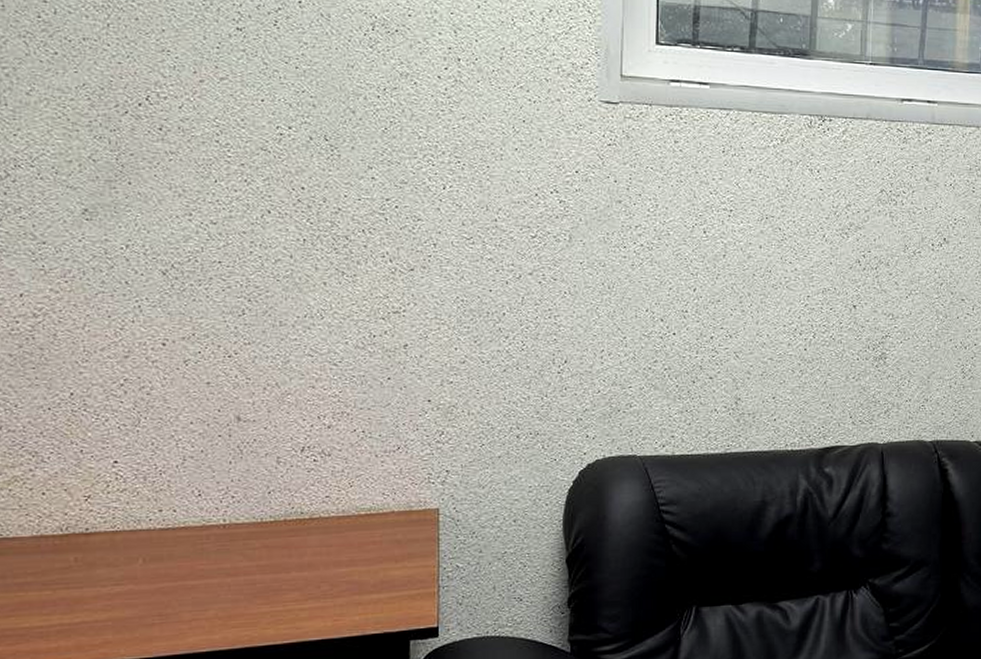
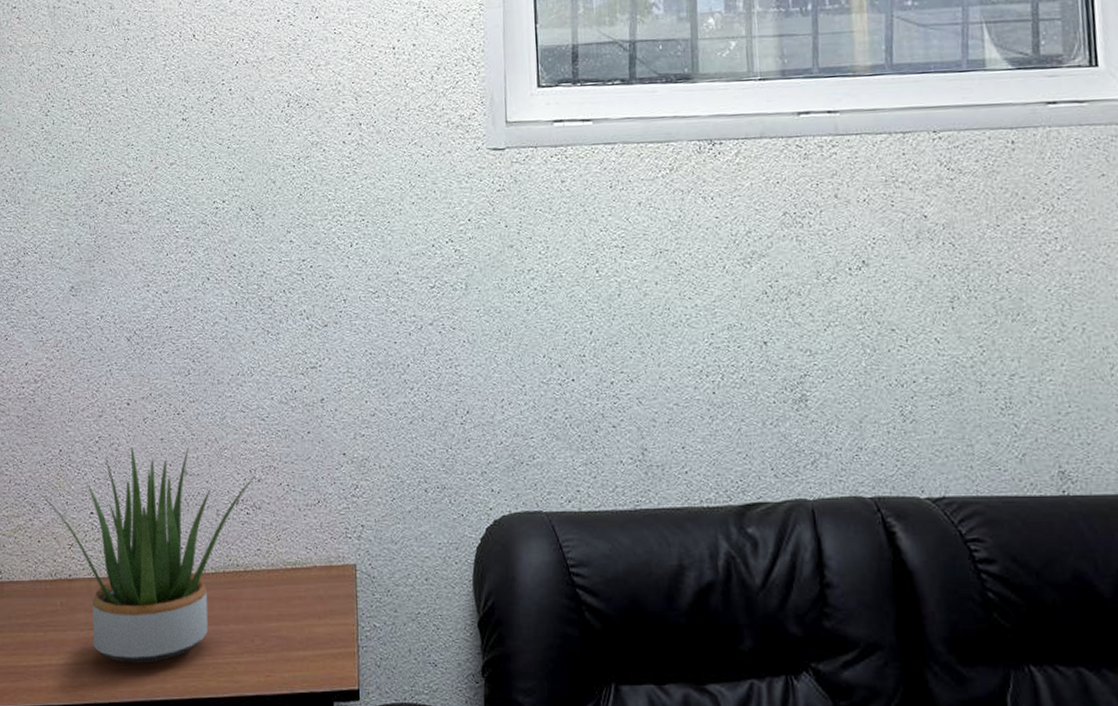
potted plant: none [39,390,327,617] -> present [37,446,257,664]

